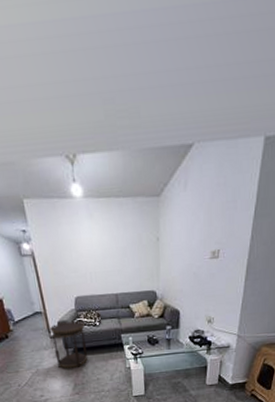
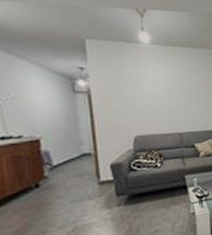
side table: present [49,321,88,369] -> none [99,162,145,222]

